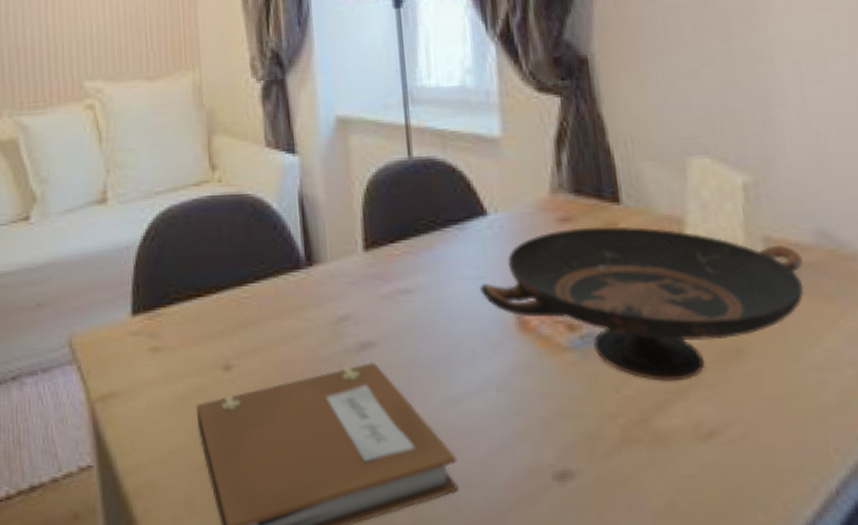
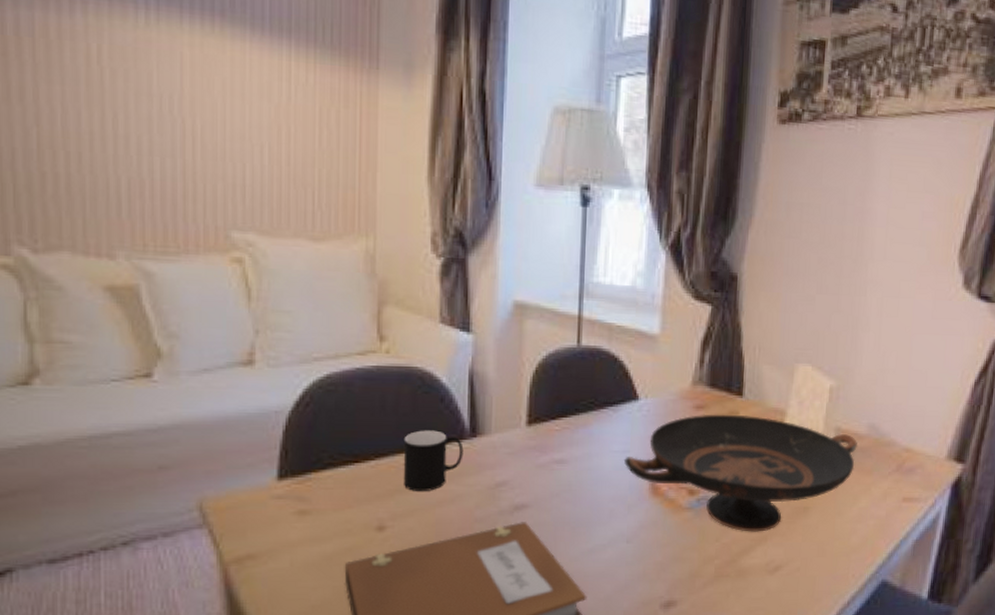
cup: none [241,260,301,327] -> present [403,430,464,491]

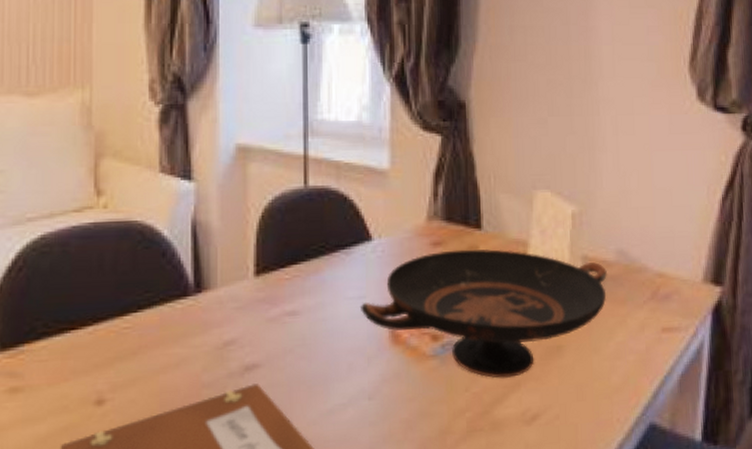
cup: present [403,430,464,491] -> none [123,288,188,358]

